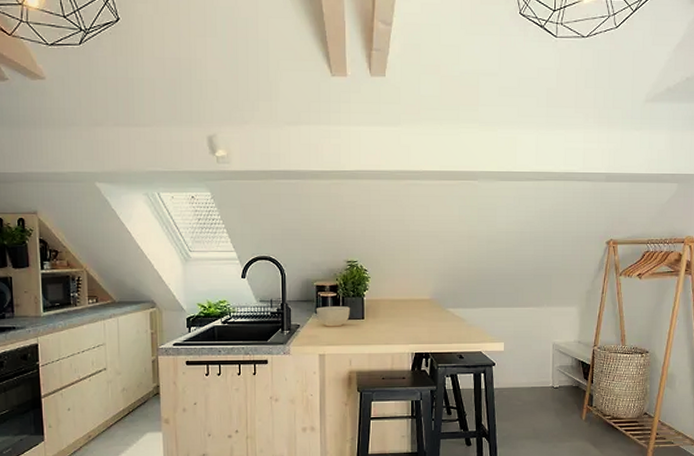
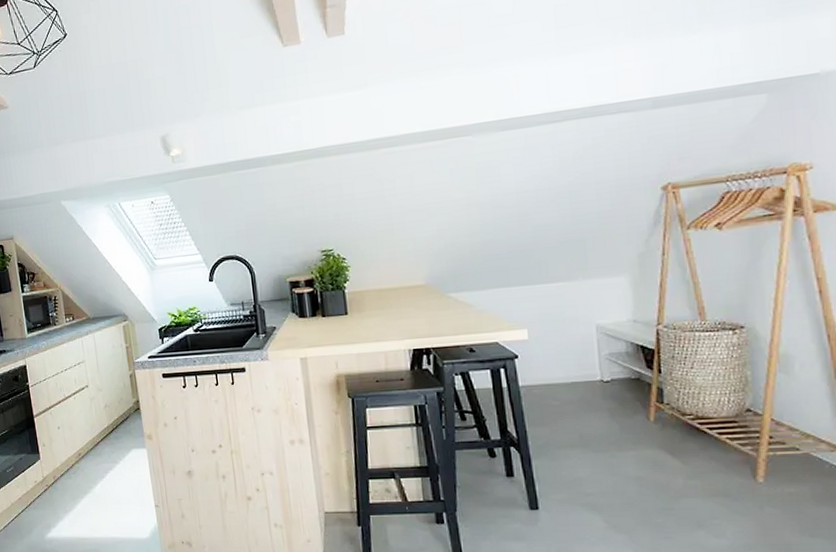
bowl: present [315,306,351,327] -> none [291,301,331,327]

